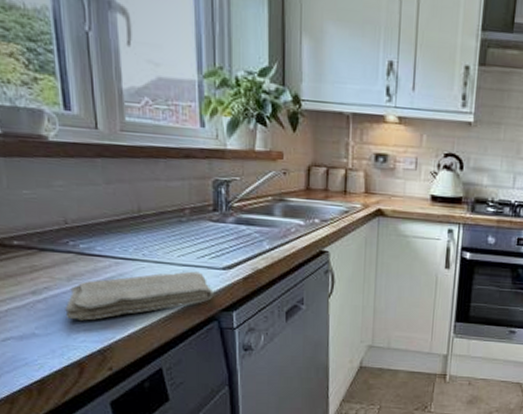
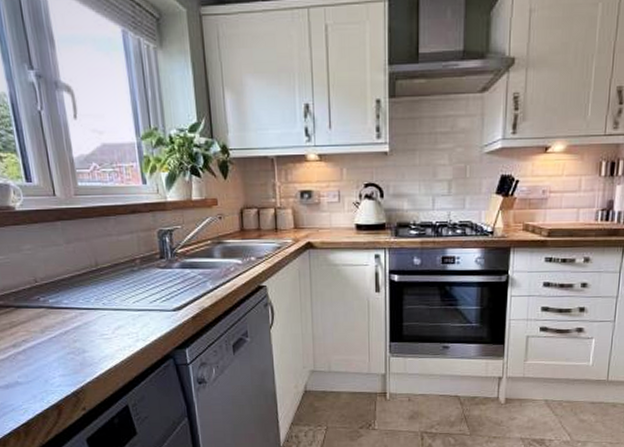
washcloth: present [65,271,214,321] -> none [41,315,167,367]

